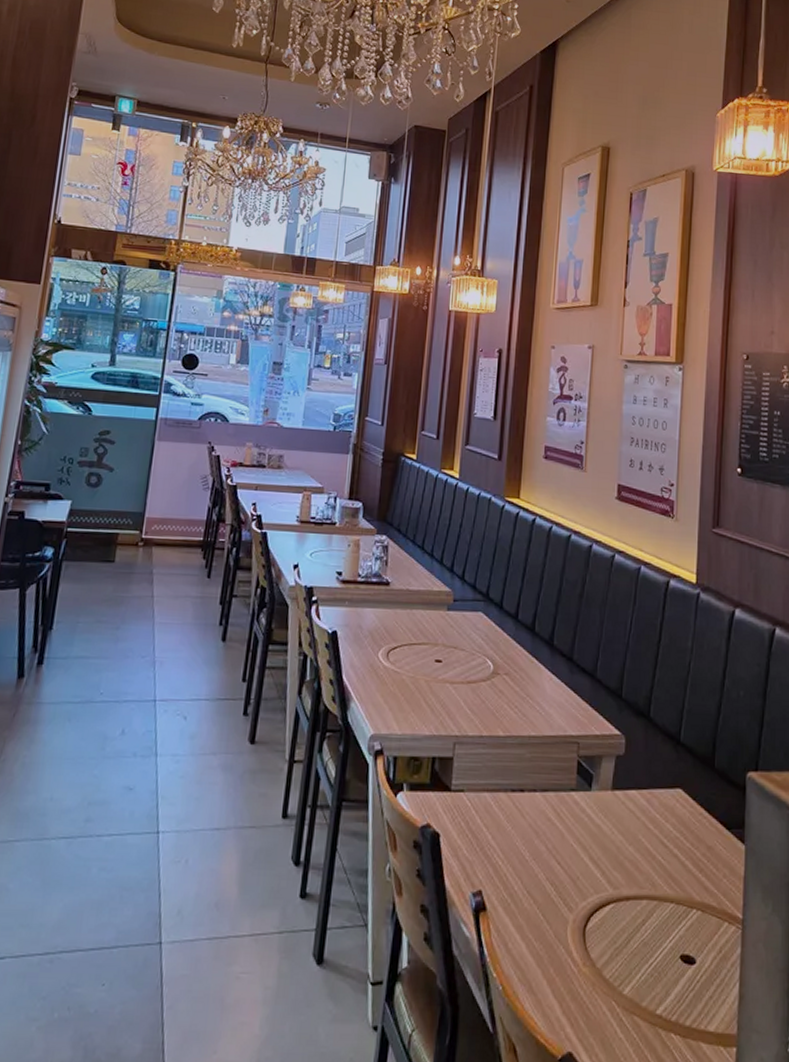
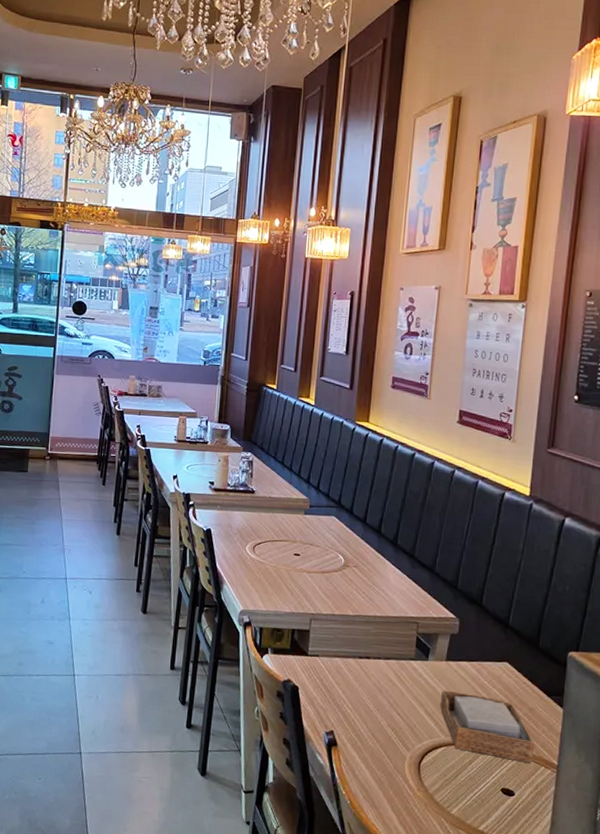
napkin holder: none [606,828,715,920] -> present [439,690,535,764]

